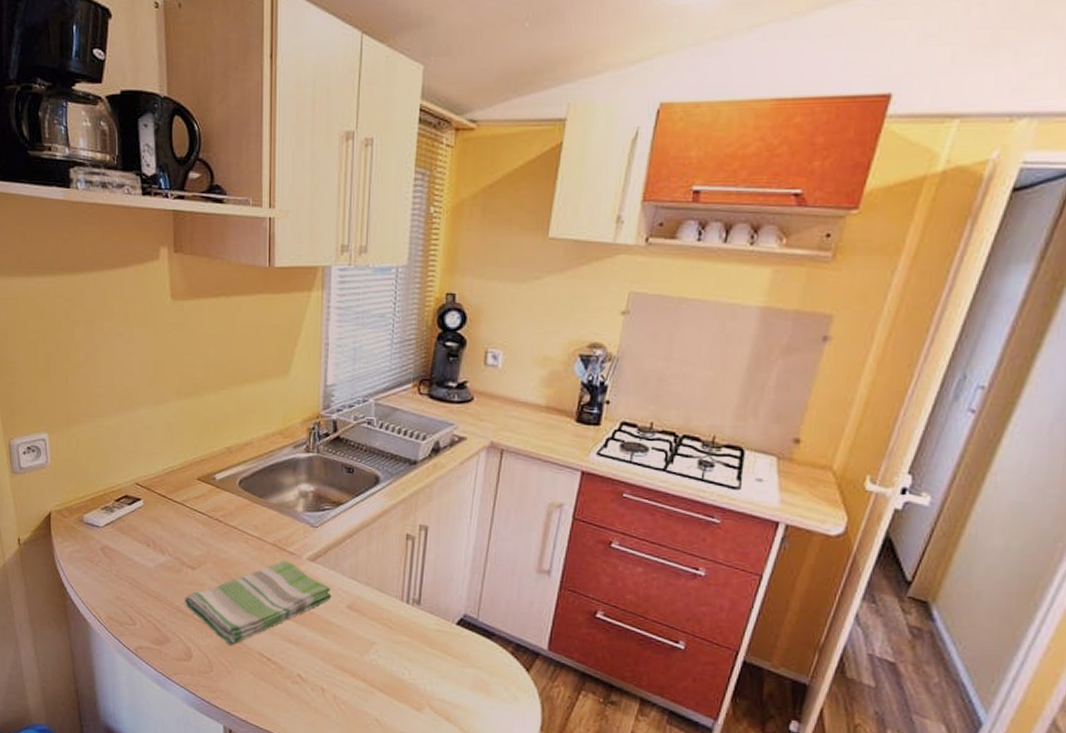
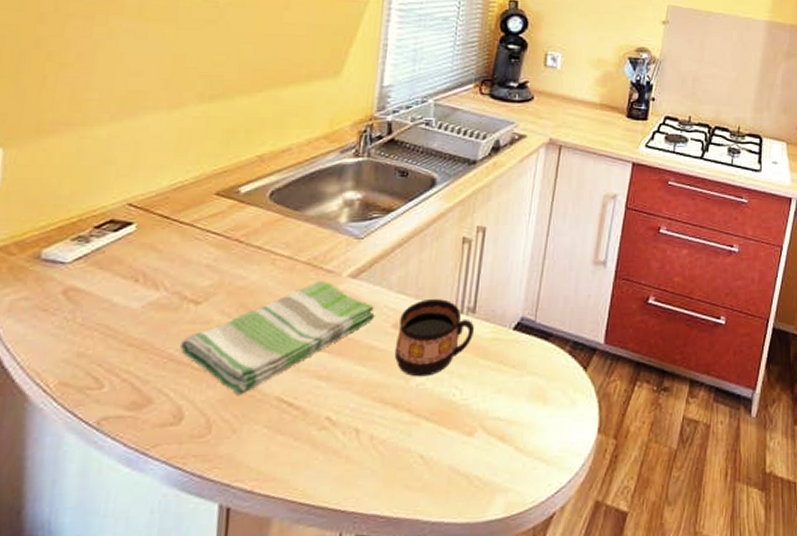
cup: none [350,587,419,655] -> present [394,299,474,377]

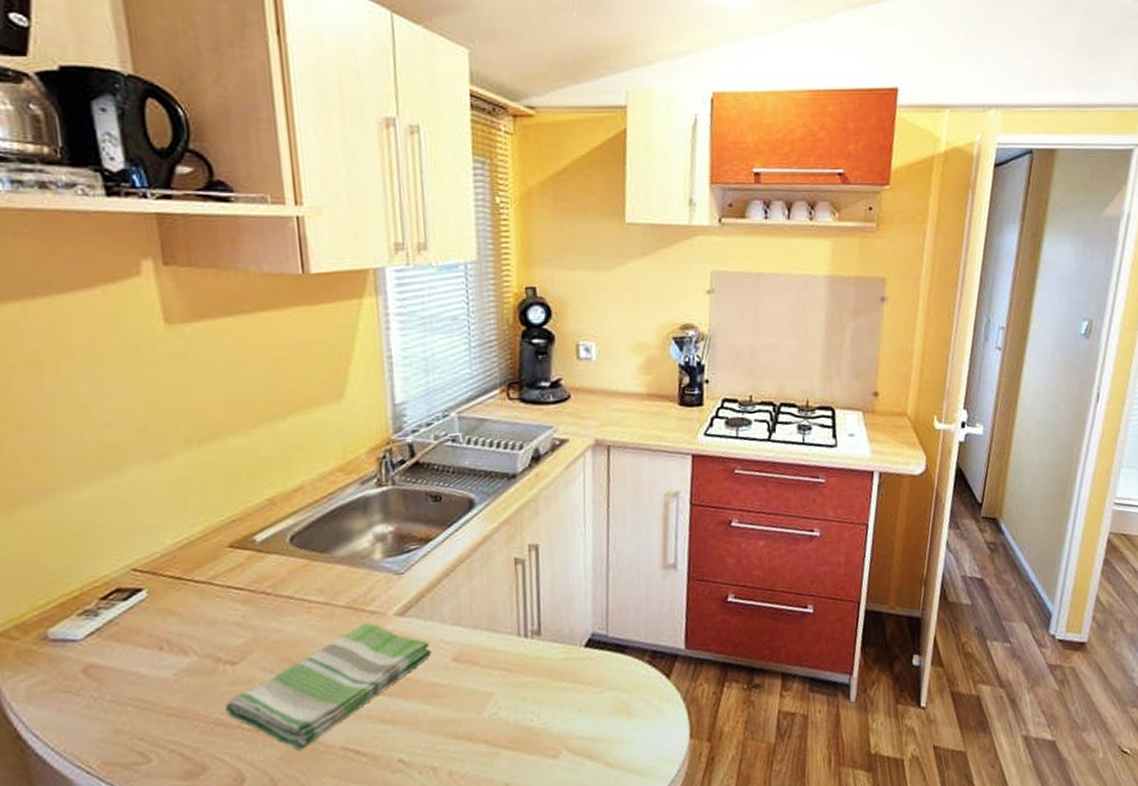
cup: present [394,299,474,377] -> none [459,625,542,708]

